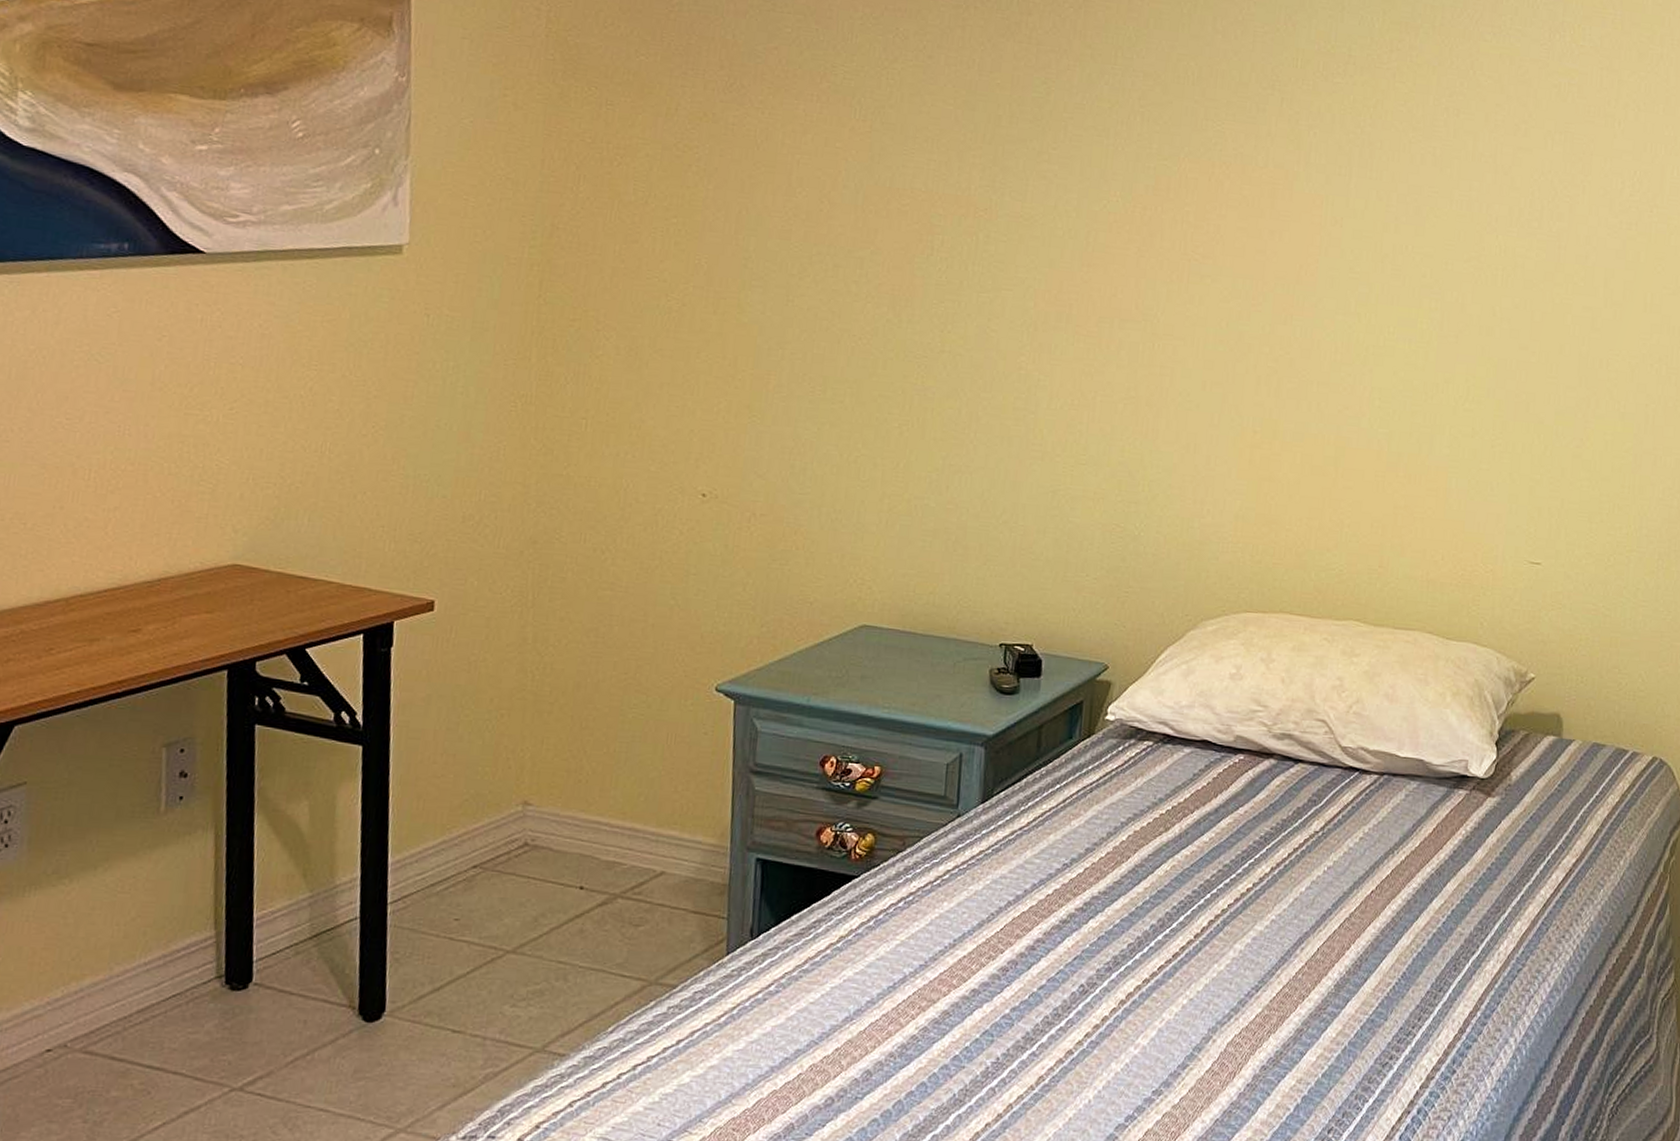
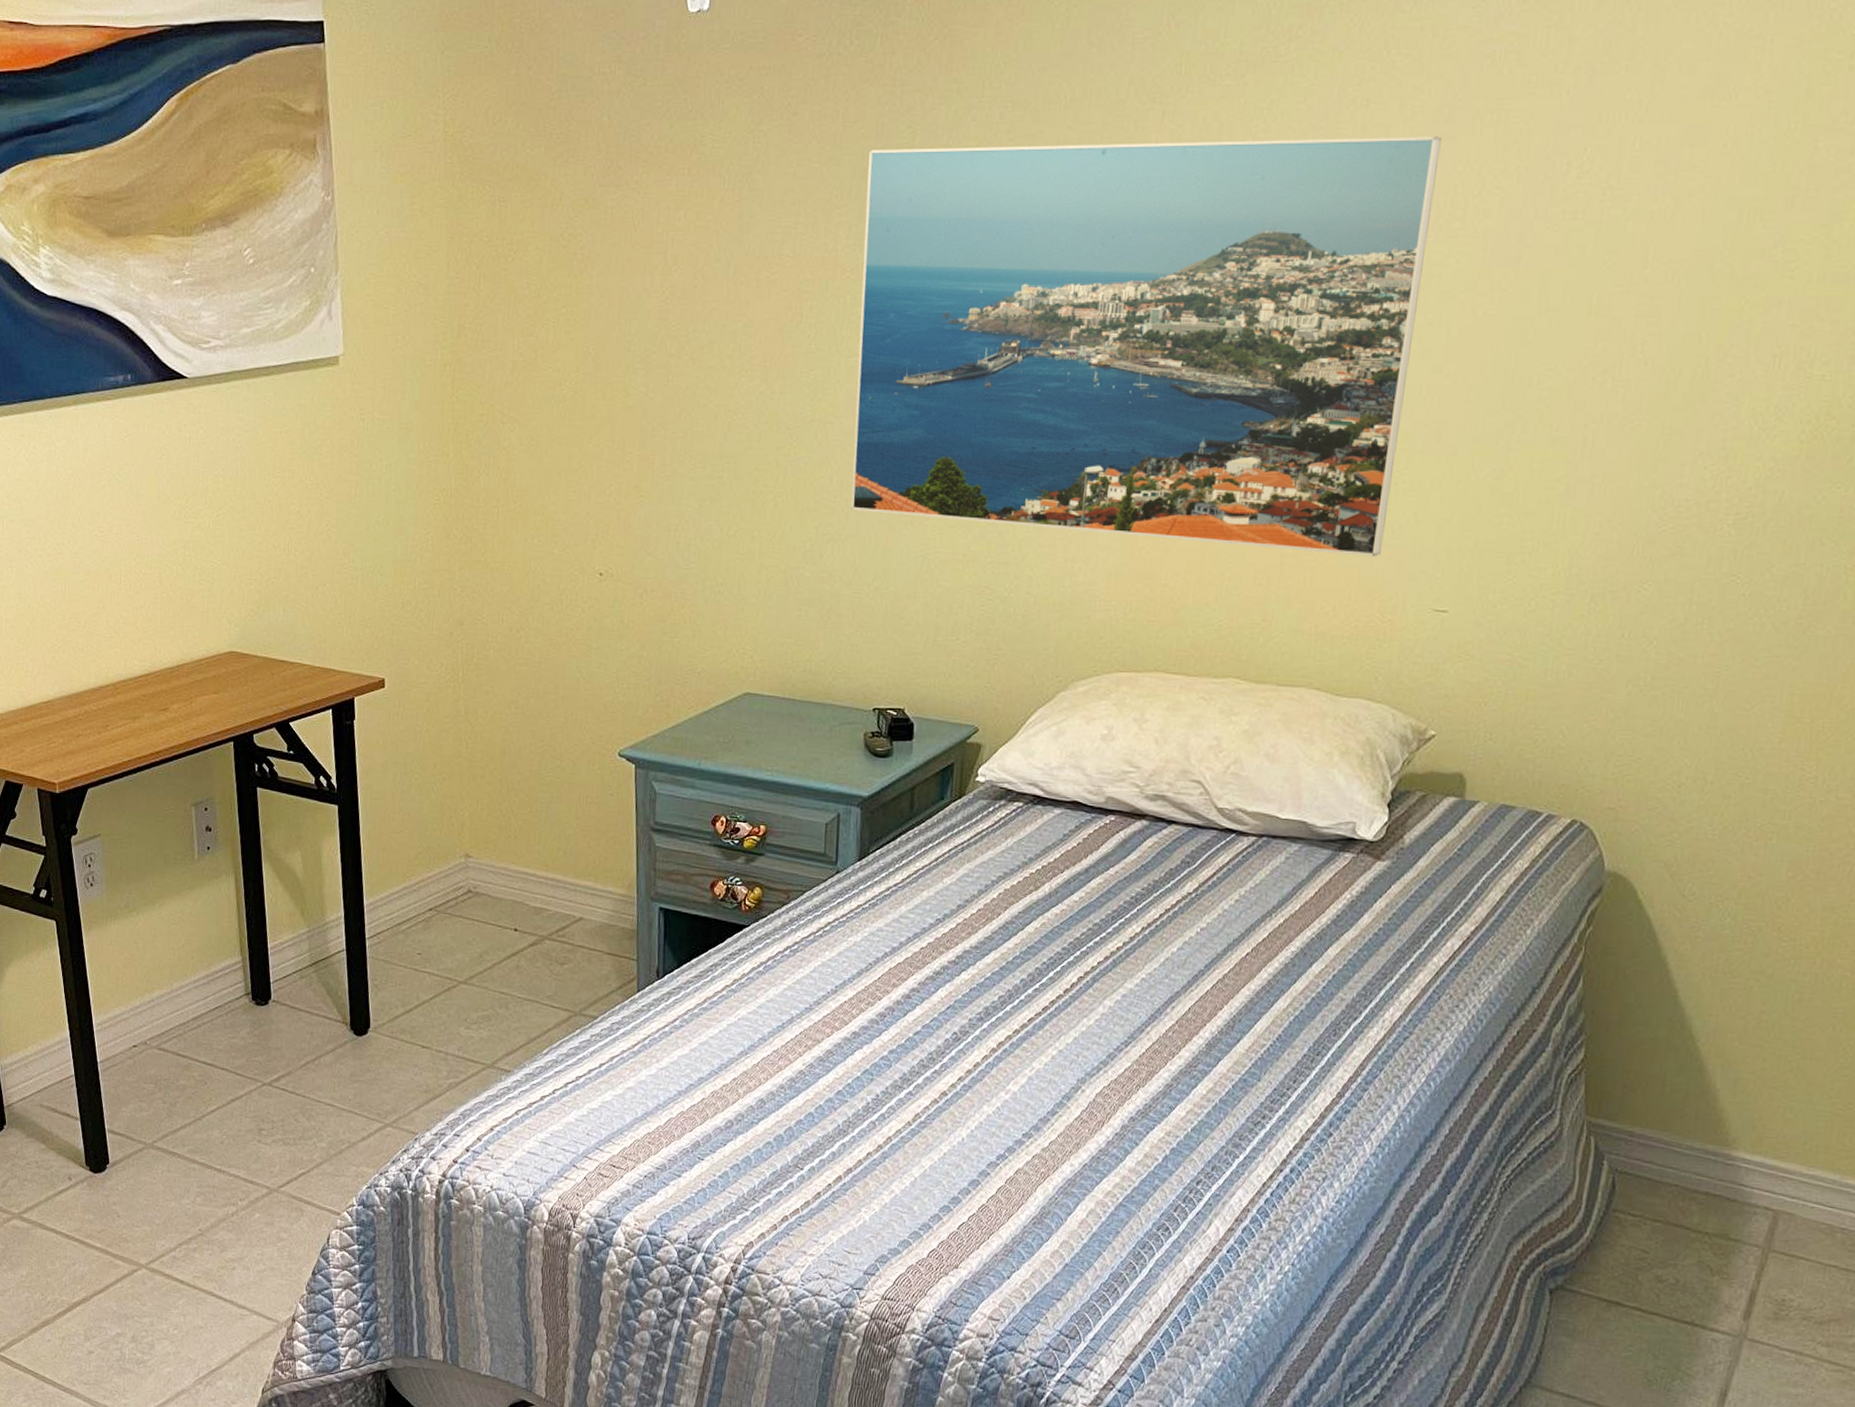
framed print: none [980,99,1520,511] -> present [851,136,1442,557]

